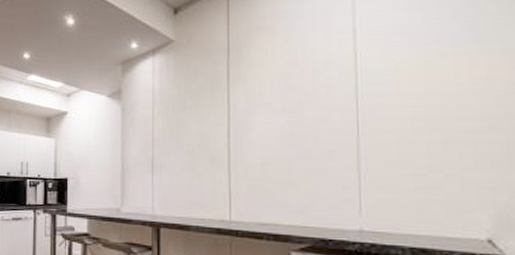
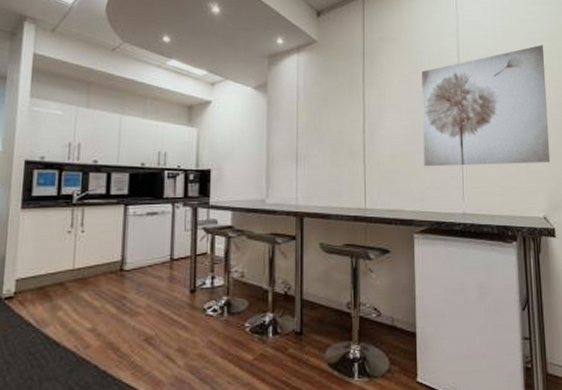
wall art: none [303,9,501,174] -> present [422,44,551,167]

